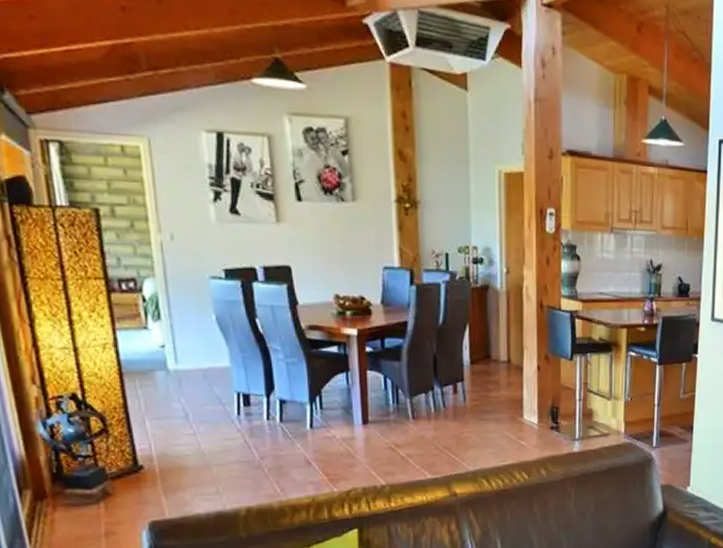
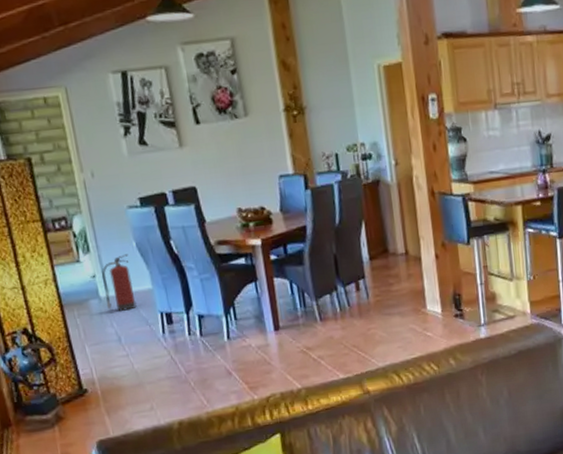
fire extinguisher: none [172,327,210,387] -> present [101,254,137,311]

